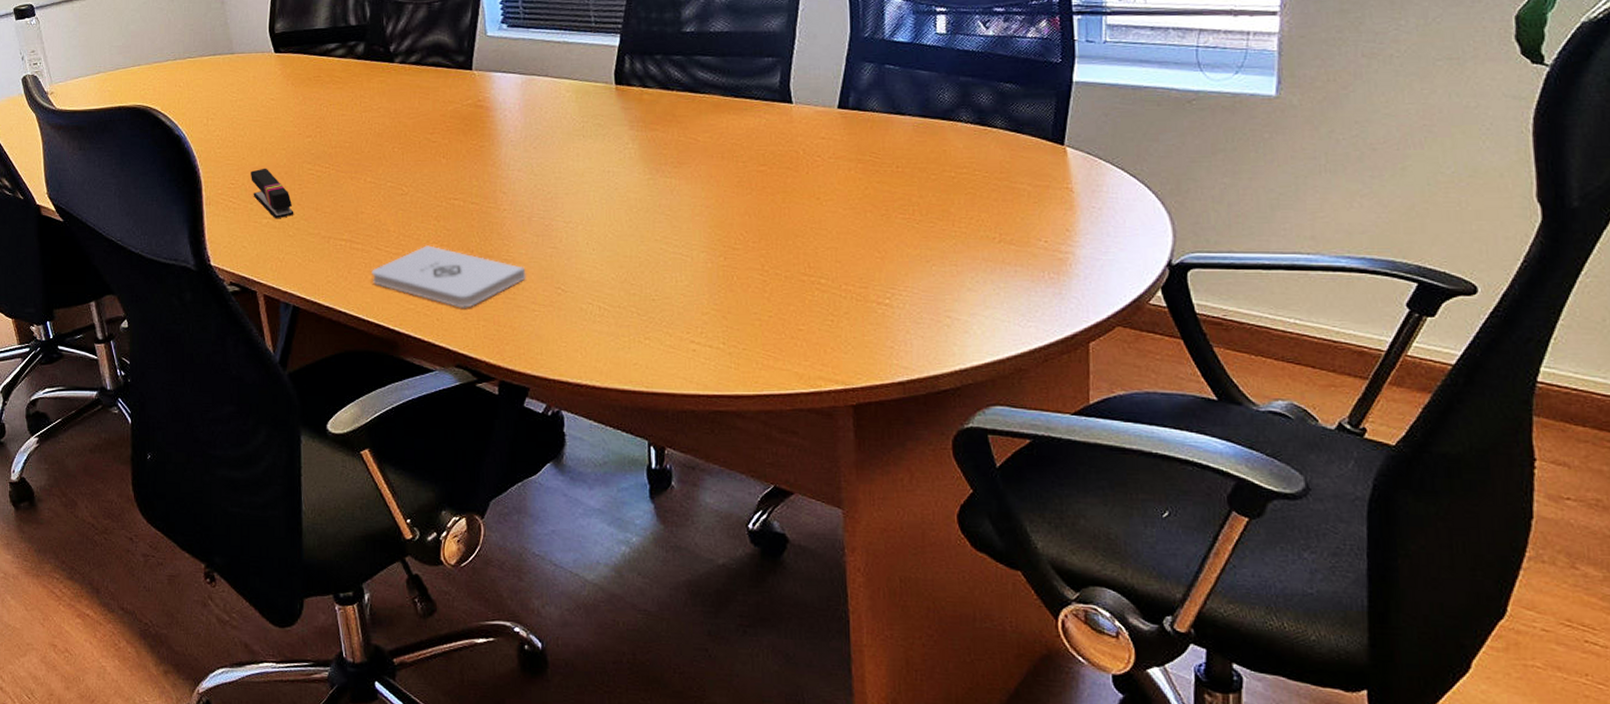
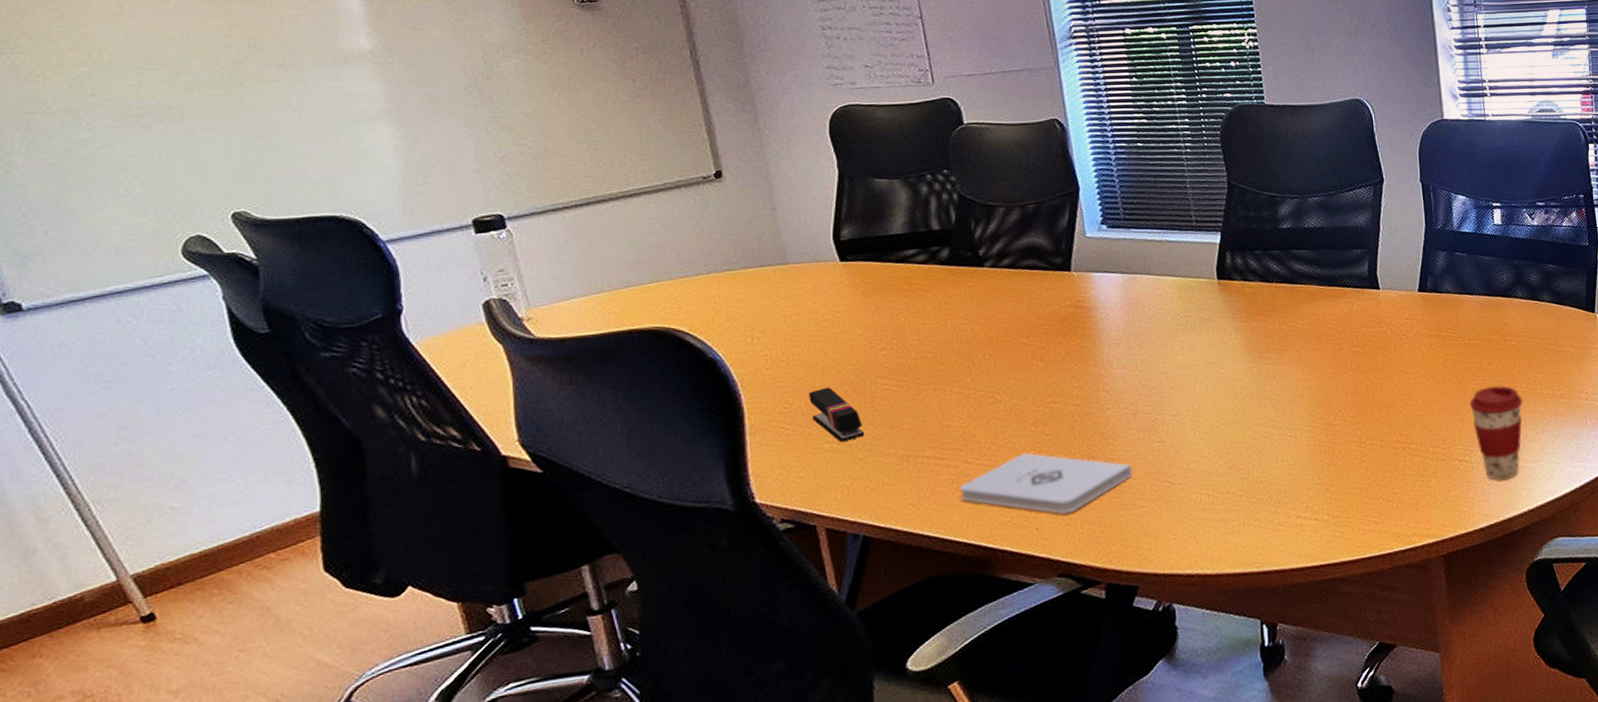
coffee cup: none [893,222,961,332] -> present [1469,386,1523,481]

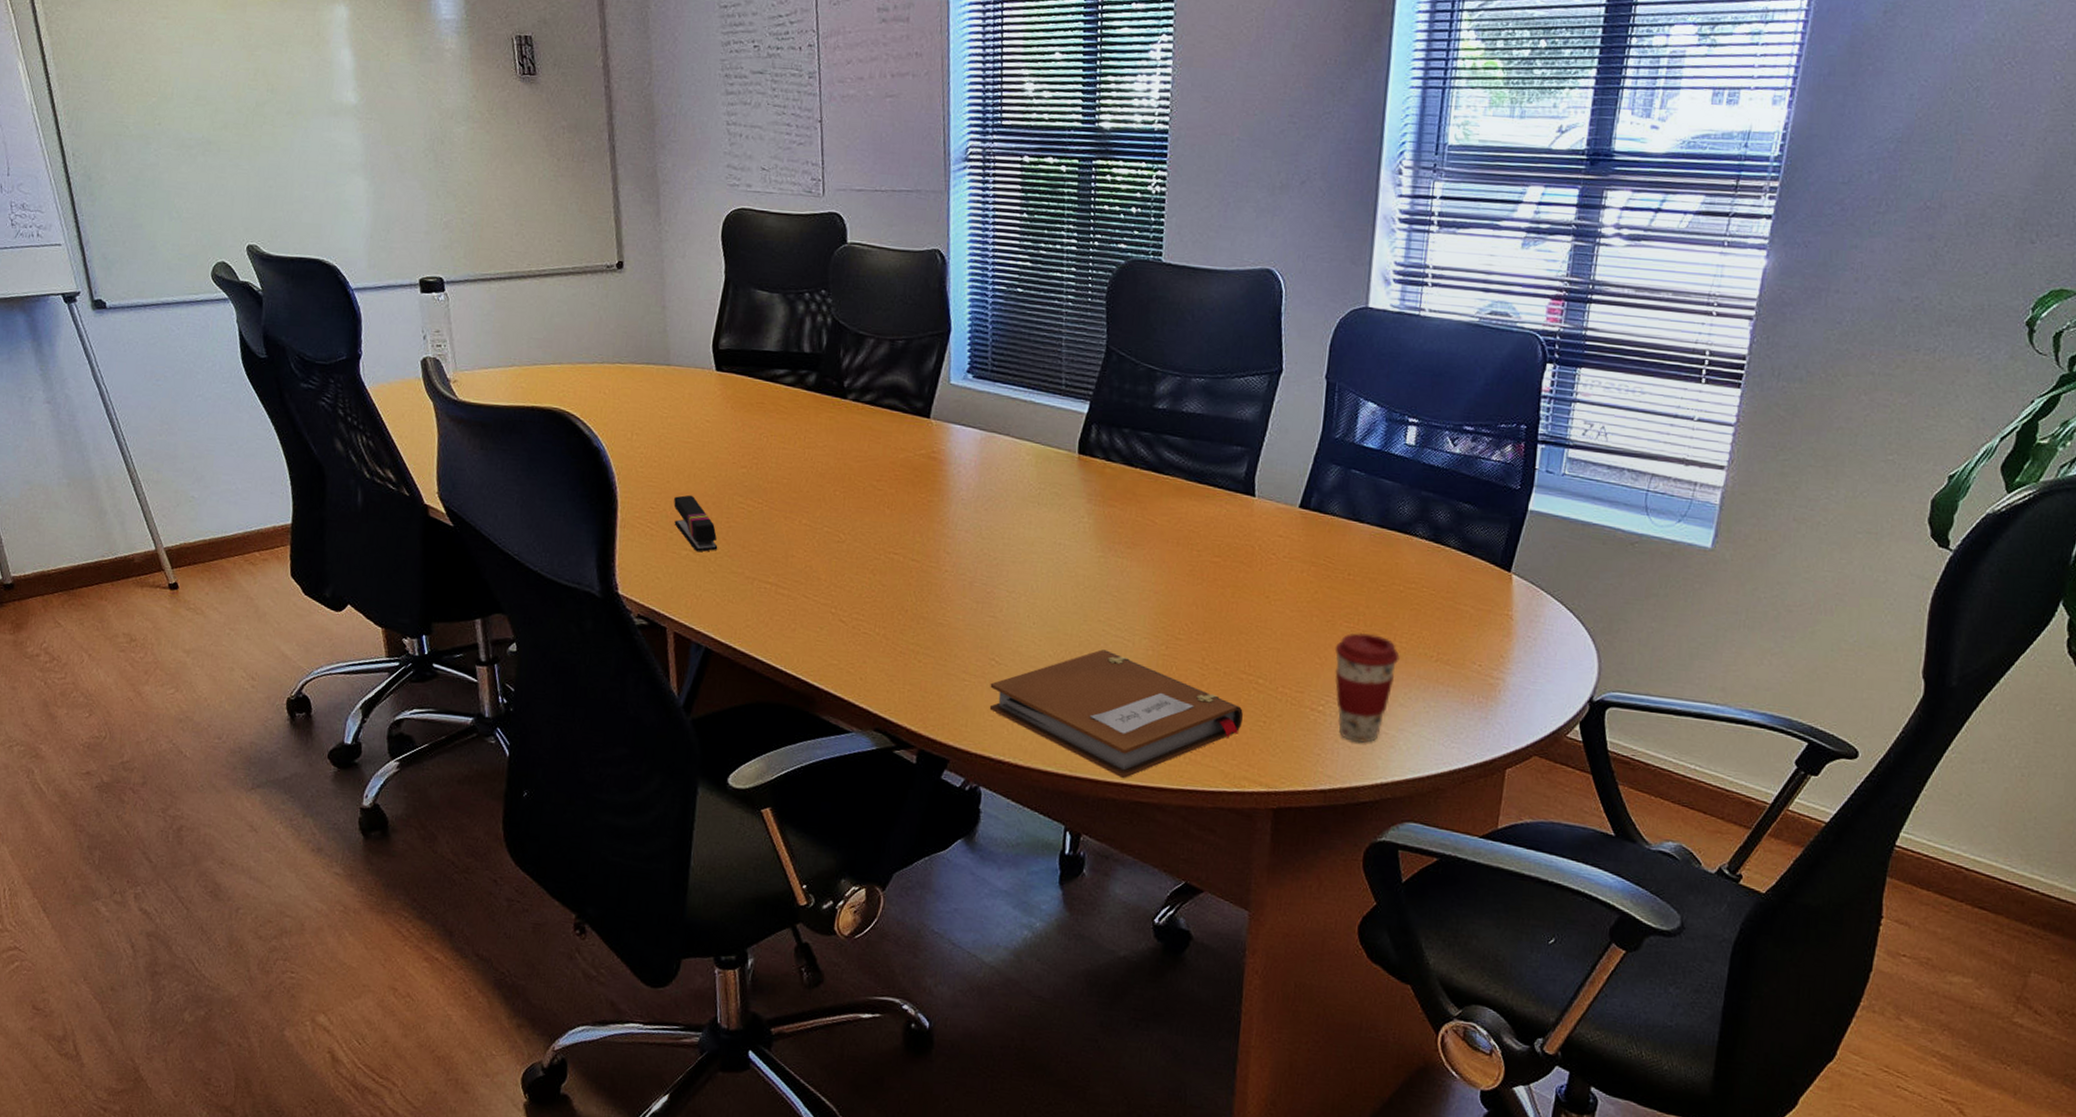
notepad: present [960,453,1134,514] -> none [795,599,961,670]
notebook: none [1168,449,1404,563] -> present [989,649,1243,779]

